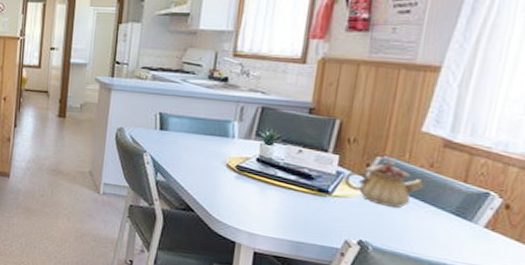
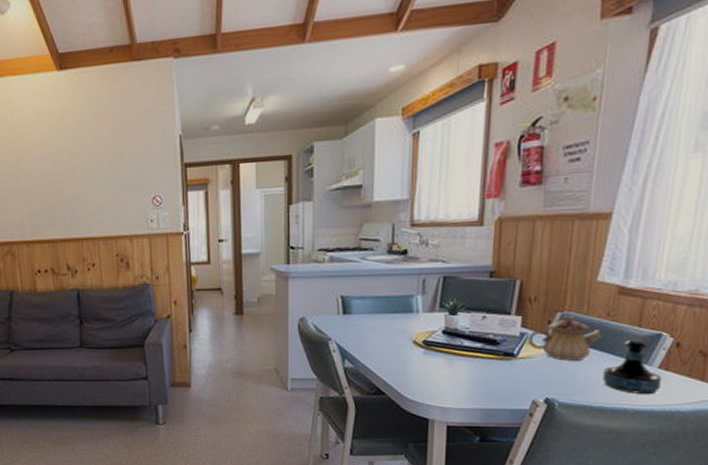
tequila bottle: none [422,193,489,254] -> present [603,339,663,395]

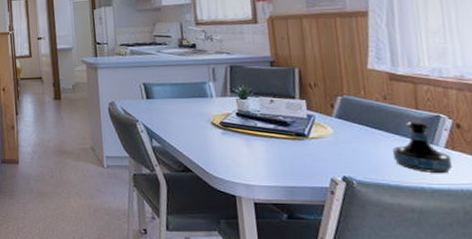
teapot: present [528,314,603,361] -> none [315,98,384,141]

